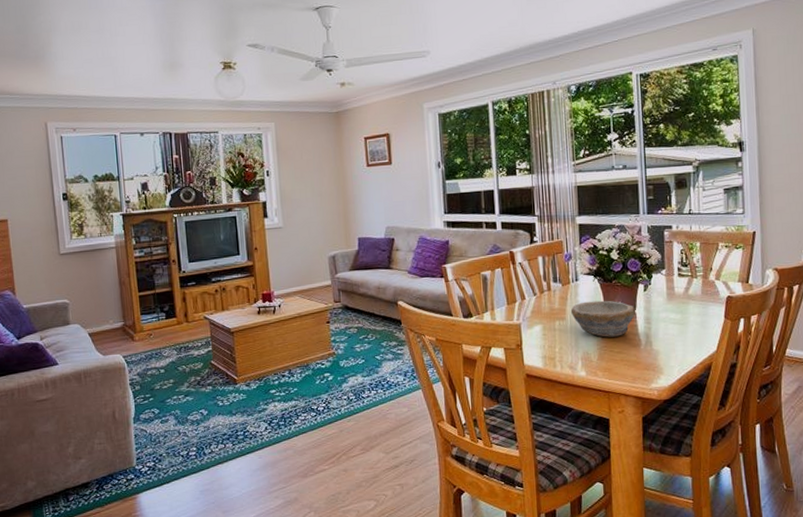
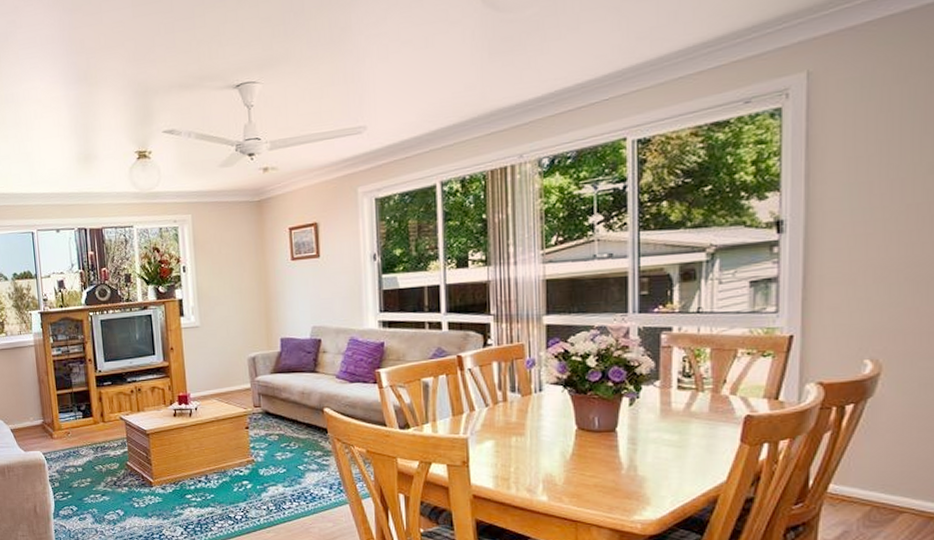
bowl: present [571,300,635,338] -> none [532,415,616,458]

